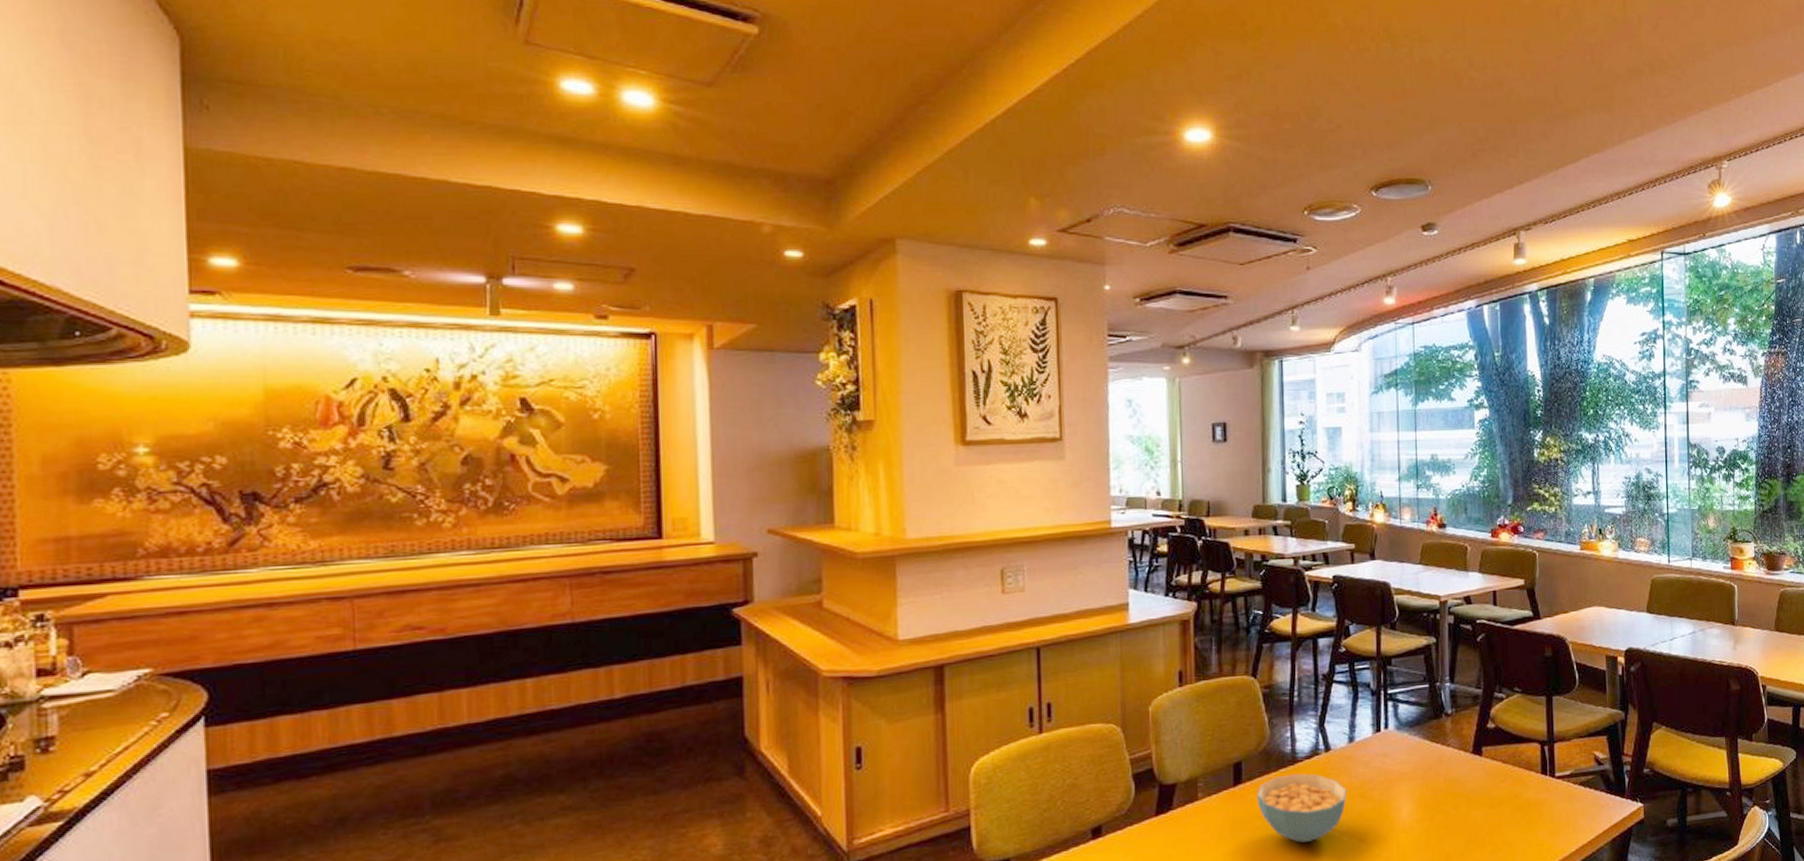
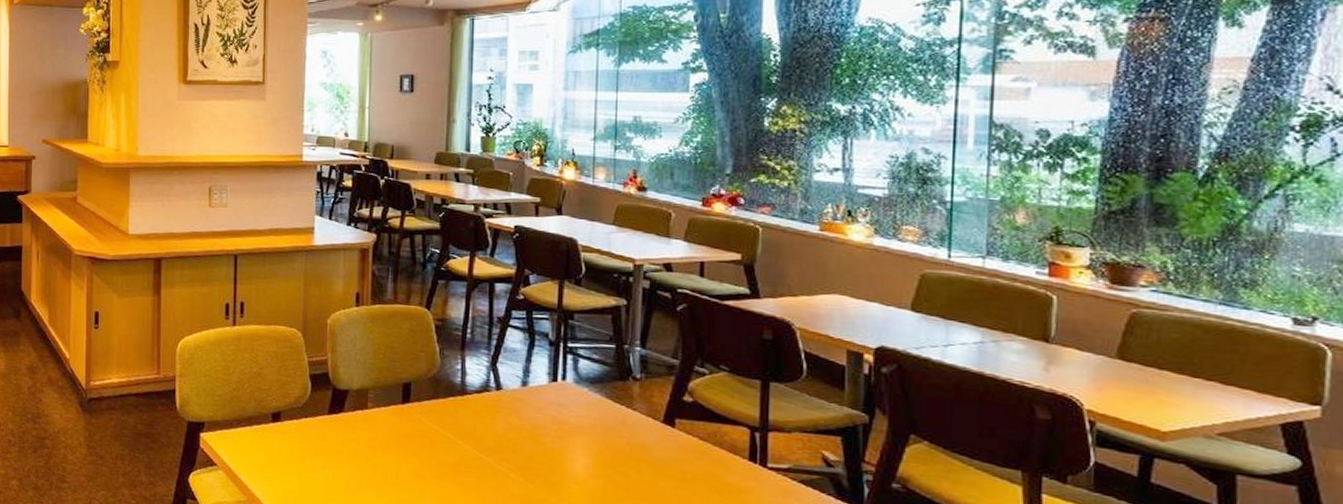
cereal bowl: present [1257,773,1347,843] -> none [424,403,517,470]

